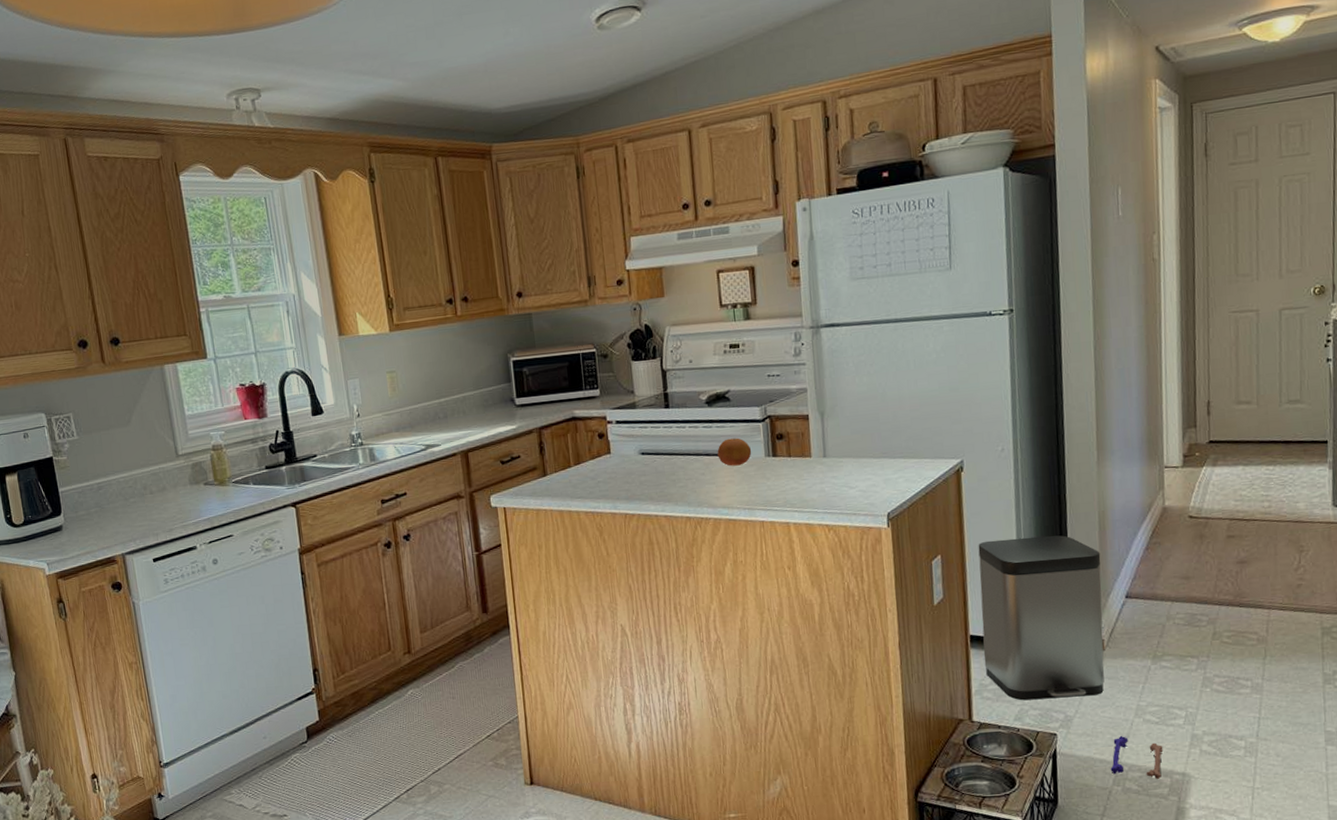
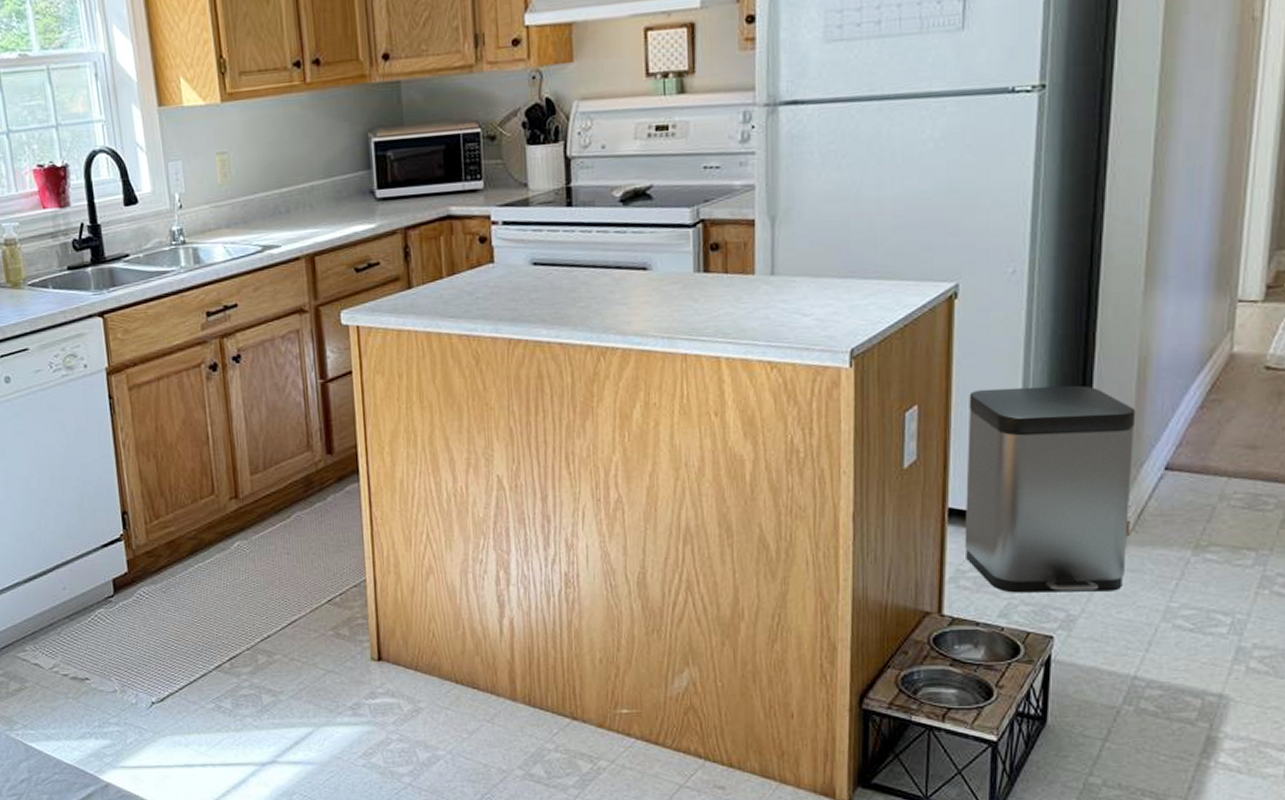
fruit: present [717,438,752,467] -> none [631,247,677,283]
dog toy: present [1110,735,1164,779] -> none [1121,643,1196,700]

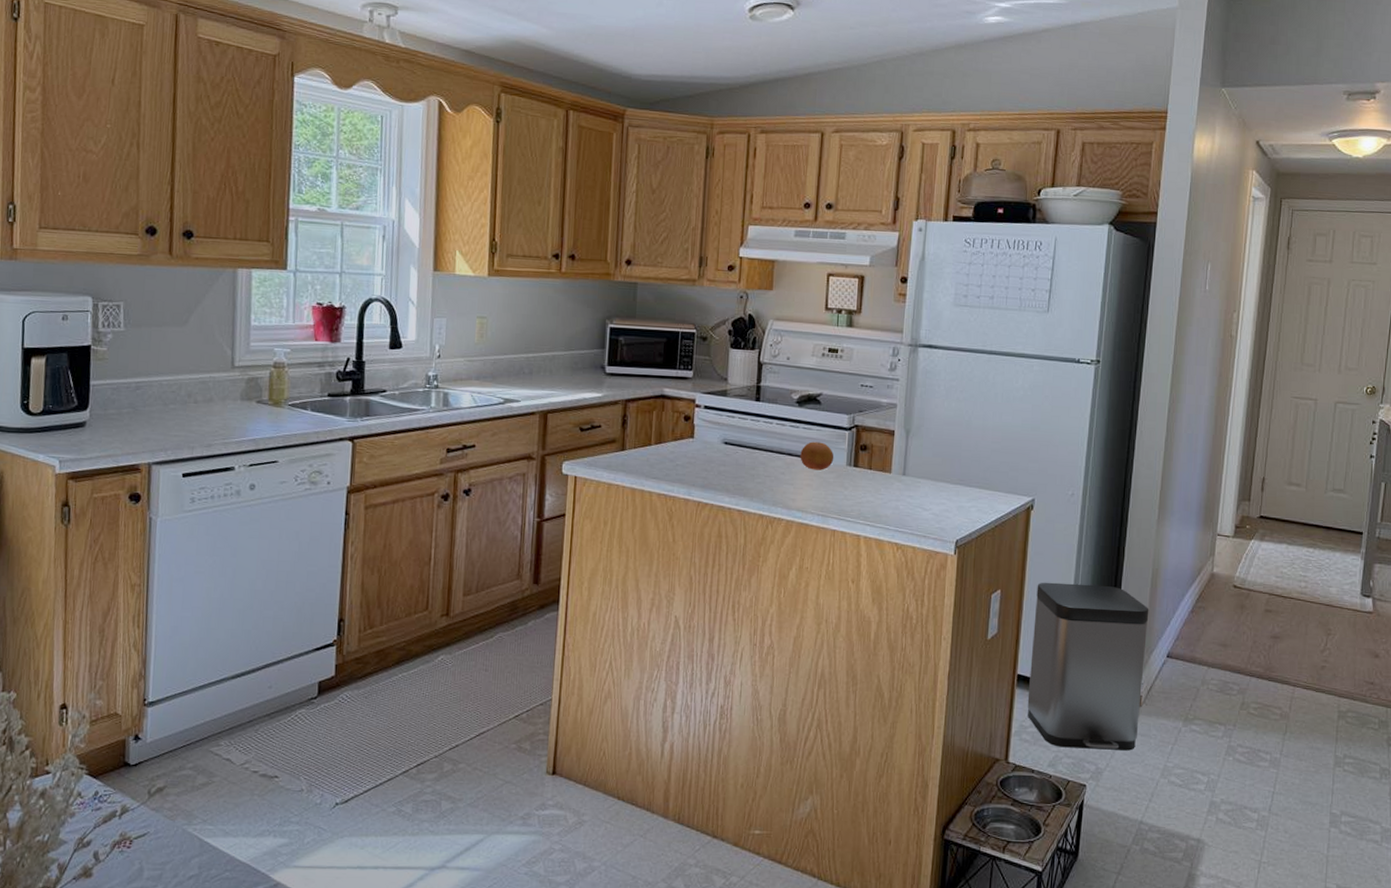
fruit: none [631,247,677,283] -> present [800,441,834,471]

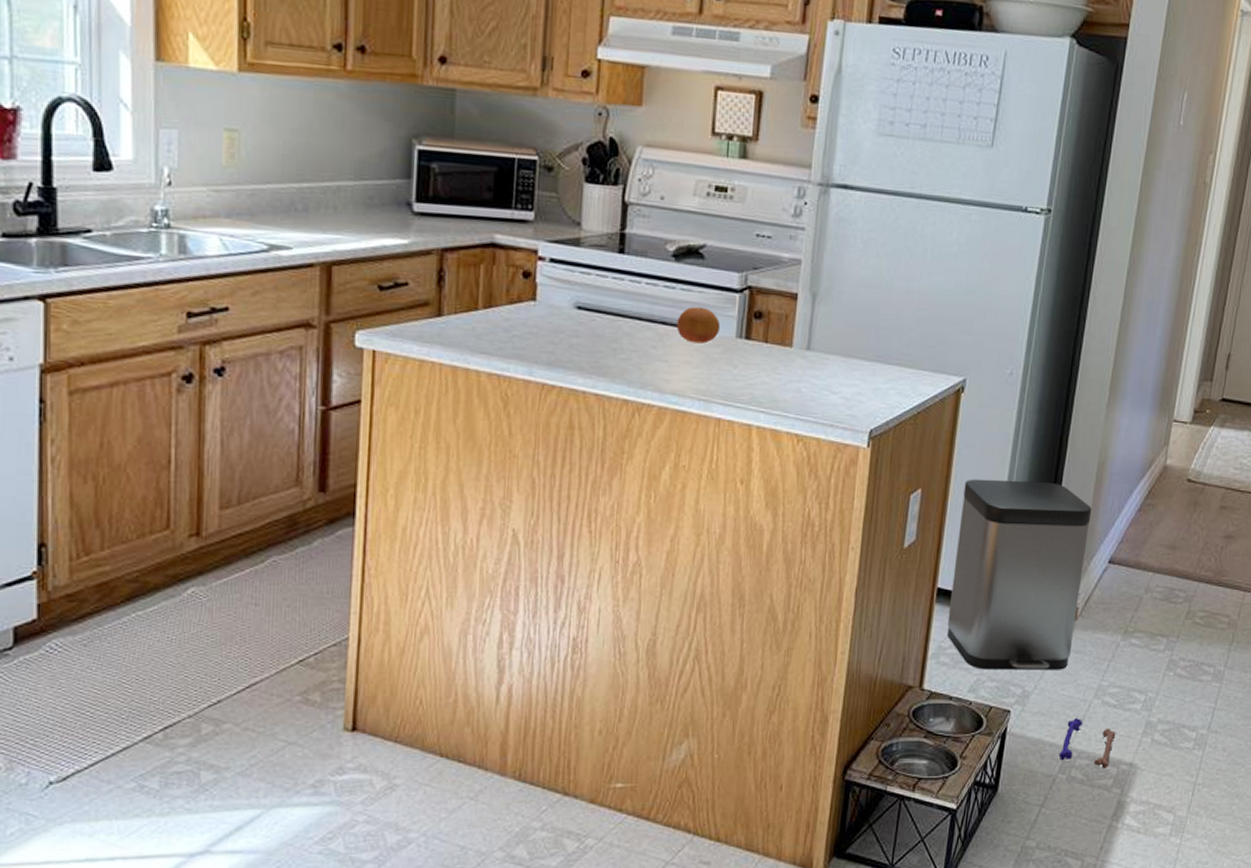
dog toy: none [1131,794,1183,842] -> present [1058,717,1116,768]

